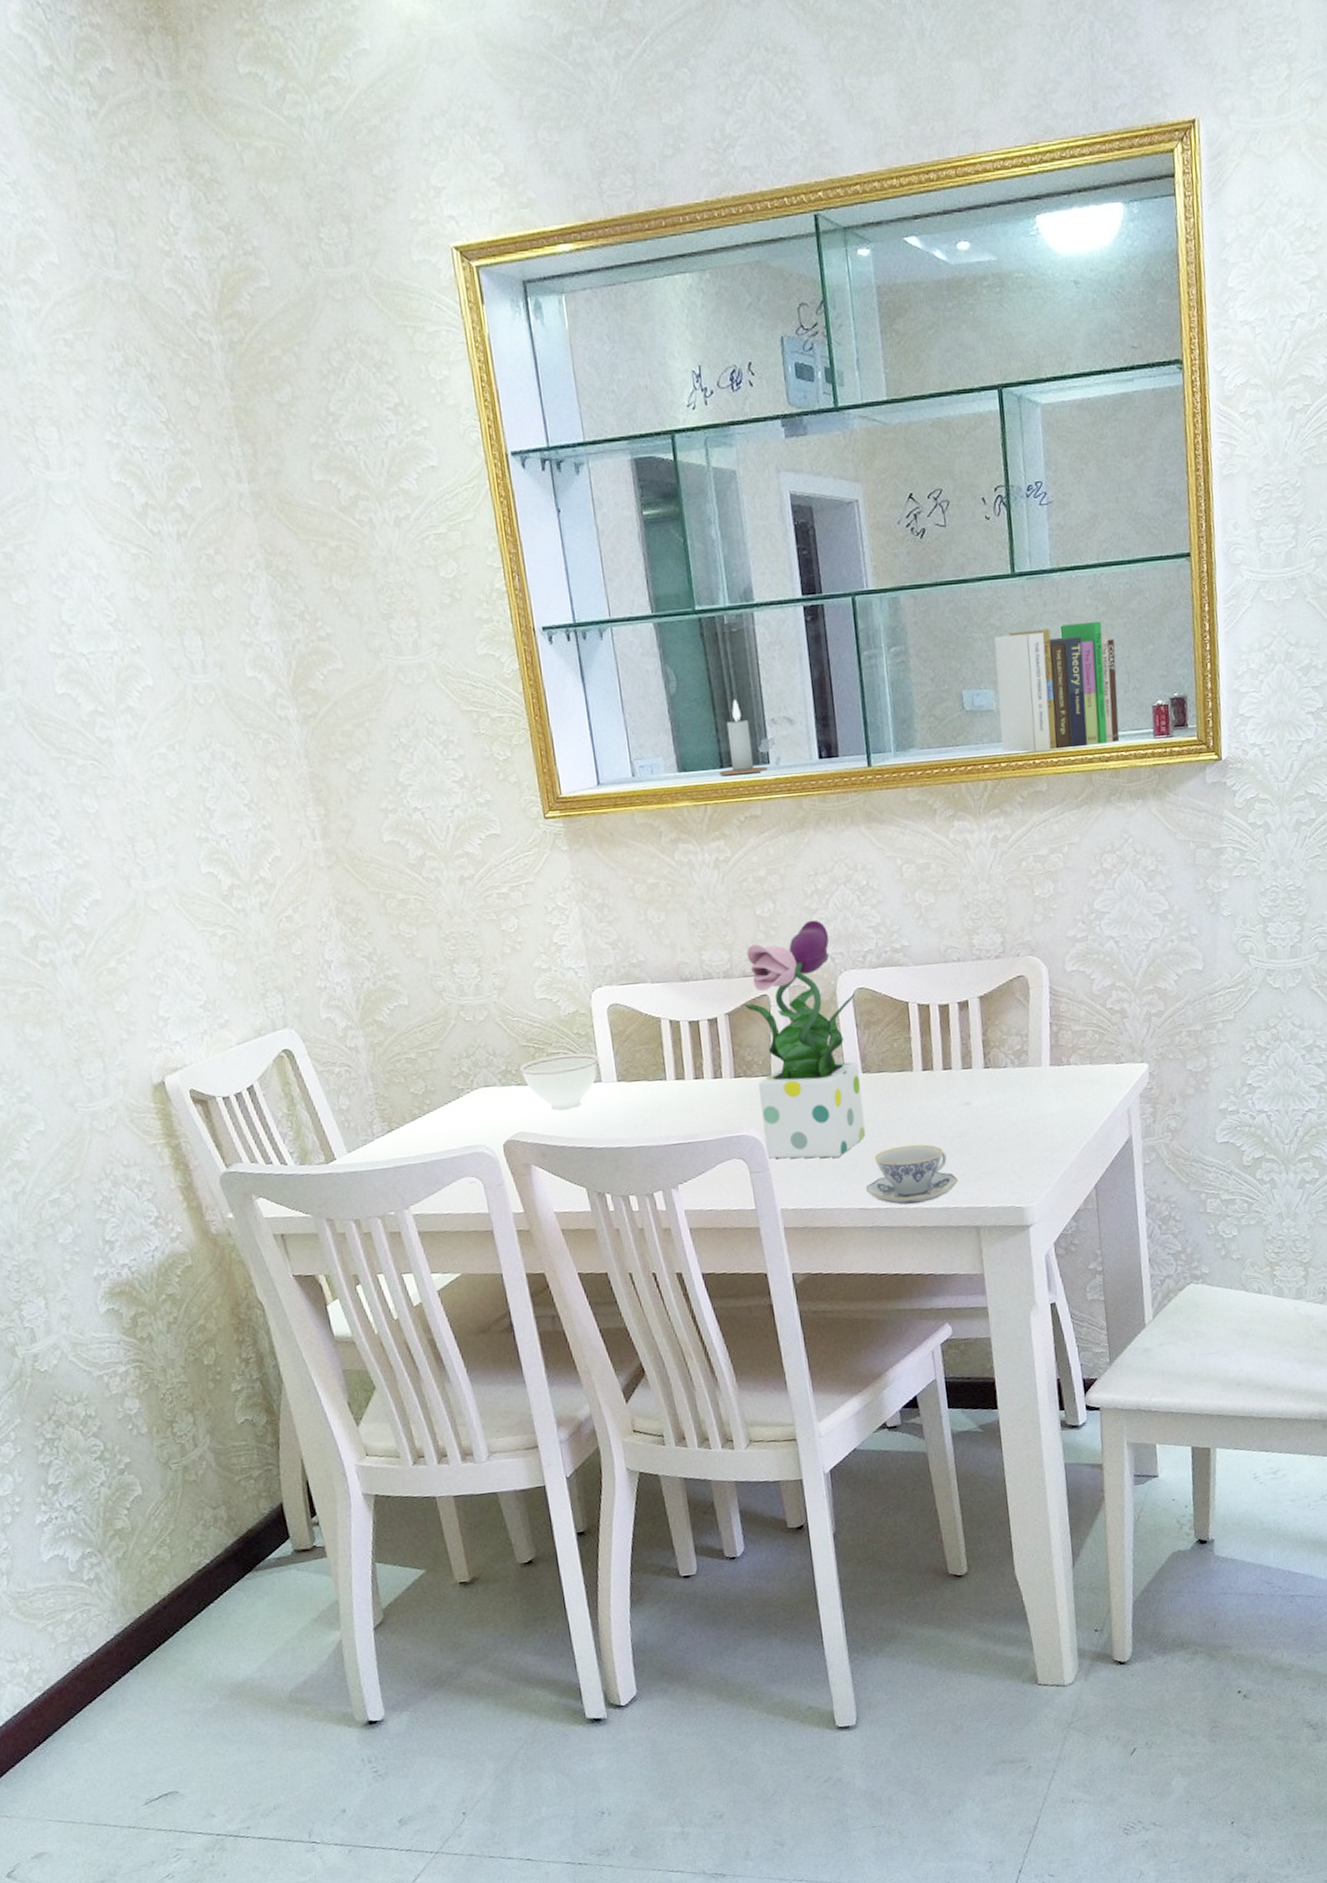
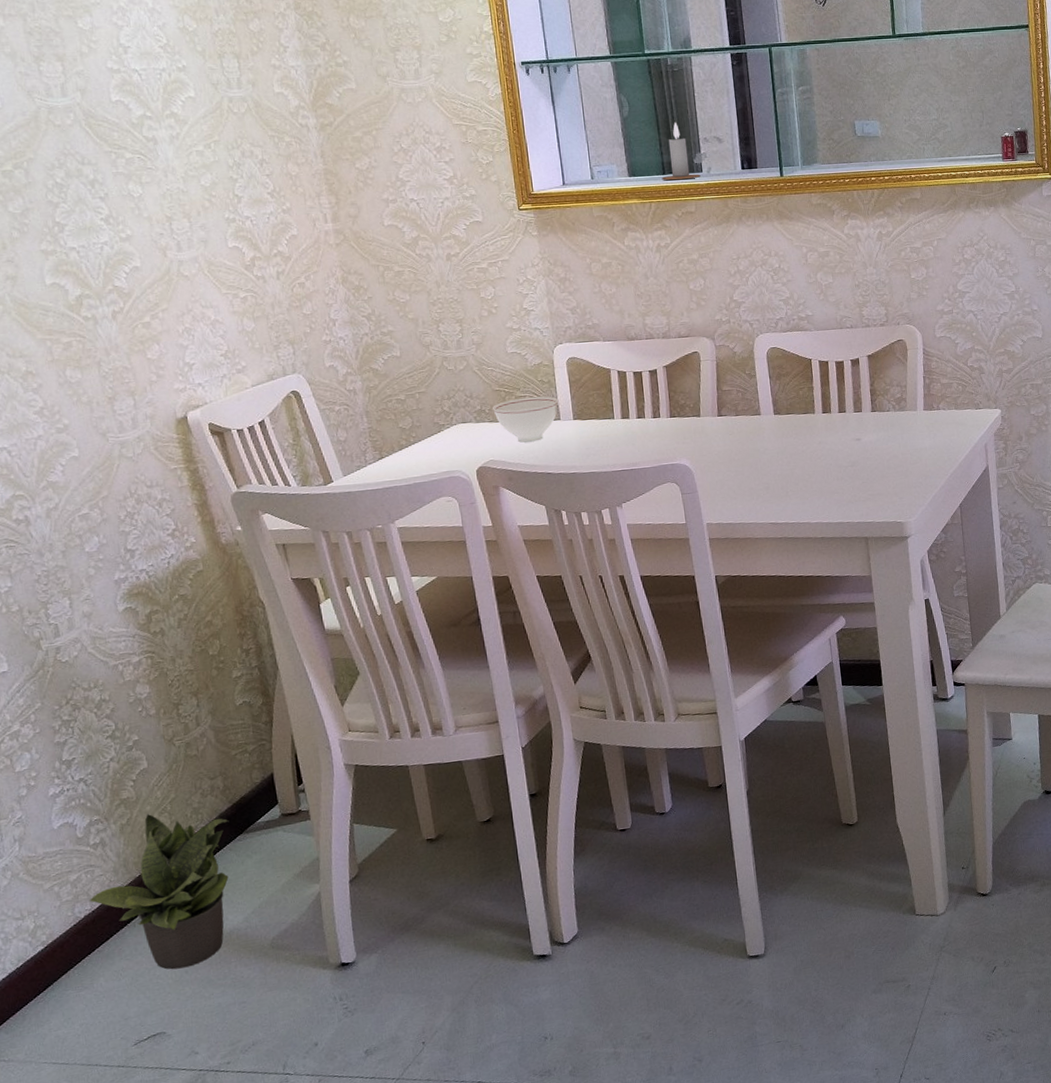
potted plant: none [86,1546,239,1723] -> present [89,813,229,970]
flower arrangement: present [743,920,866,1159] -> none [678,293,777,483]
teacup: present [865,1144,959,1205] -> none [775,472,851,520]
books: present [994,620,1120,753] -> none [879,72,976,170]

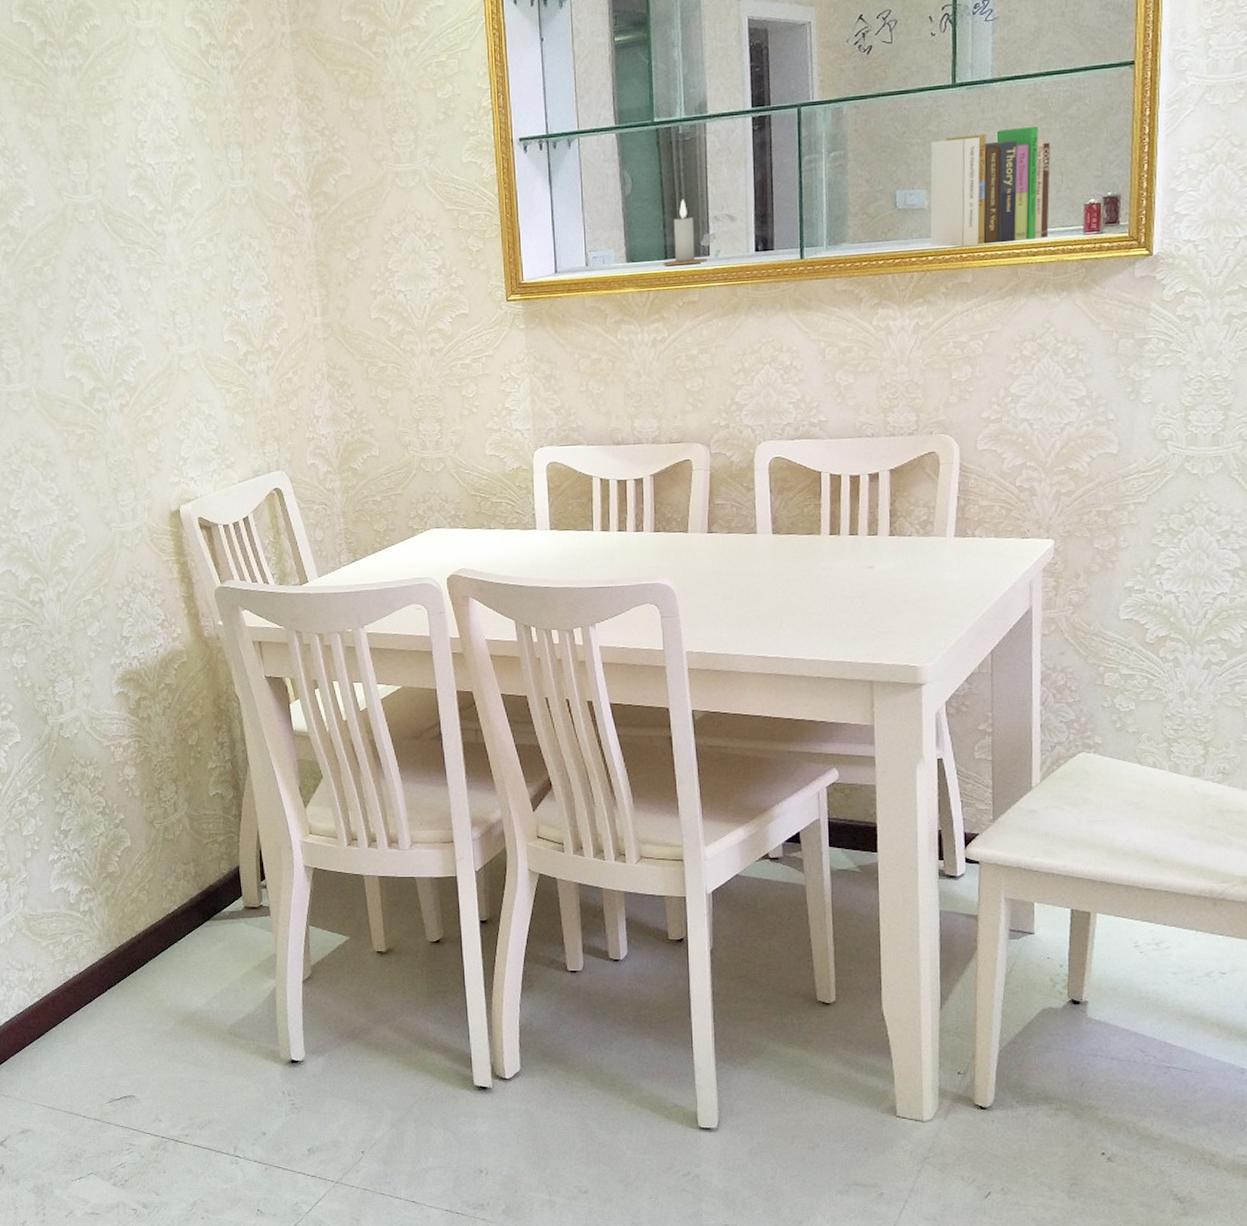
potted plant: present [89,813,229,970] -> none [77,889,198,1039]
bowl: present [491,396,559,443] -> none [466,503,536,552]
books: none [879,72,976,170] -> present [930,125,1050,248]

